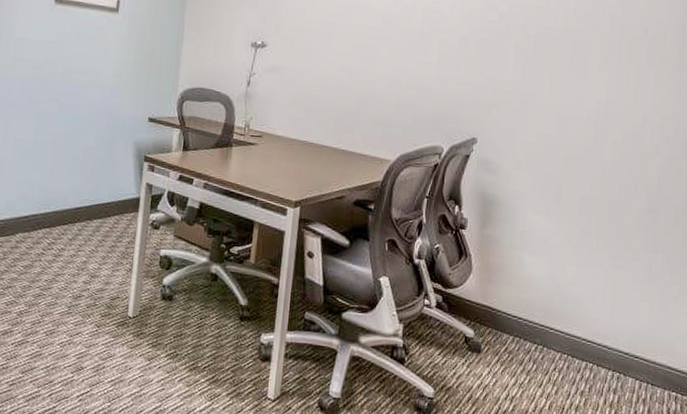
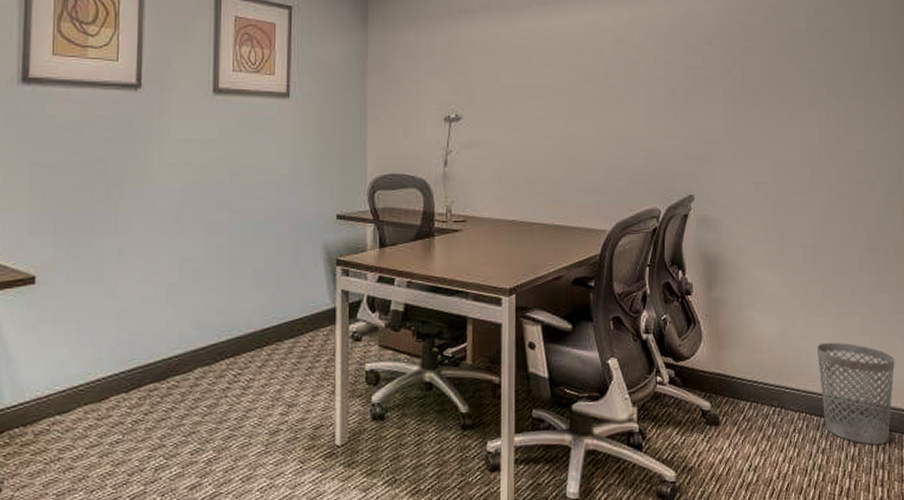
wastebasket: none [585,291,664,396] -> present [817,342,895,445]

